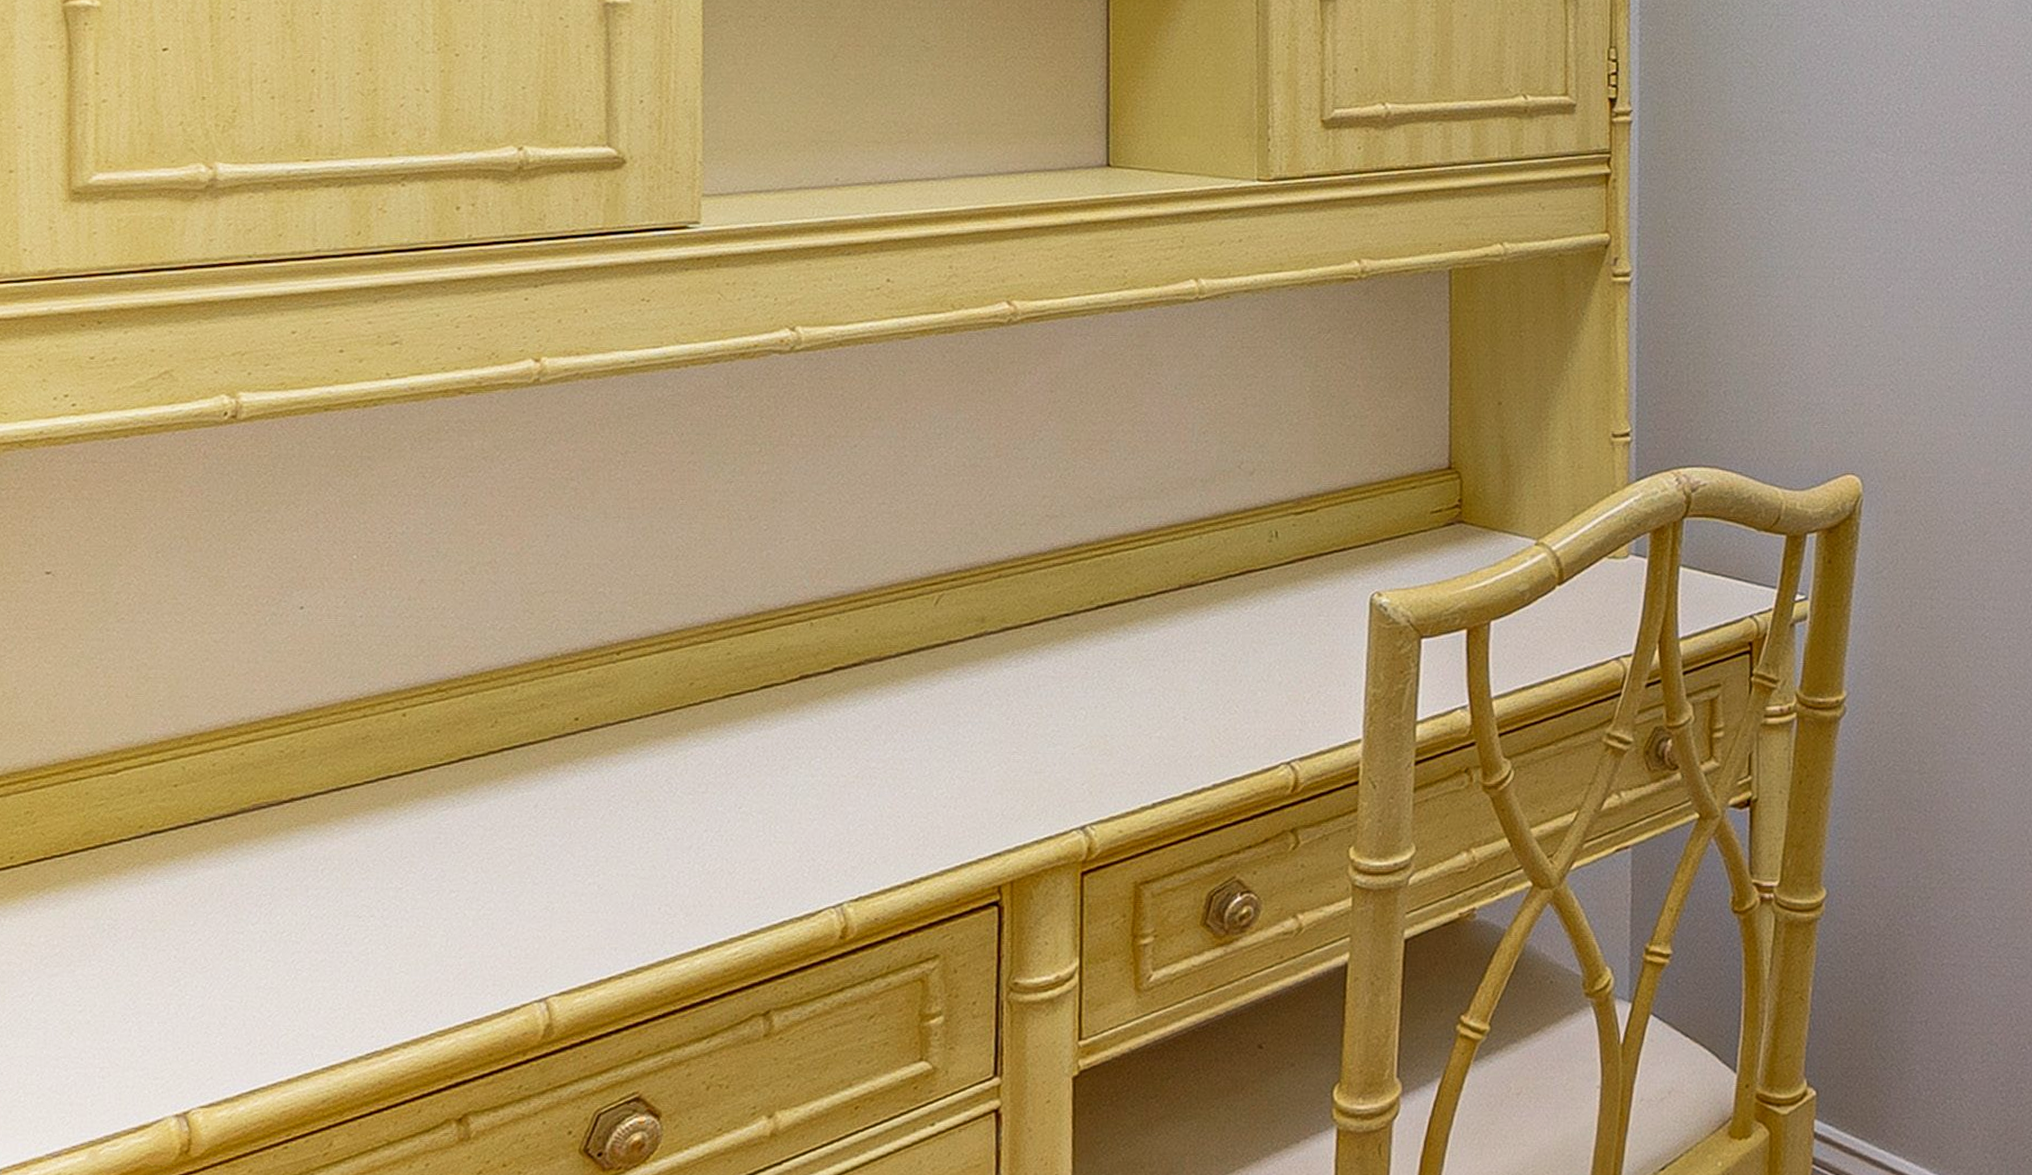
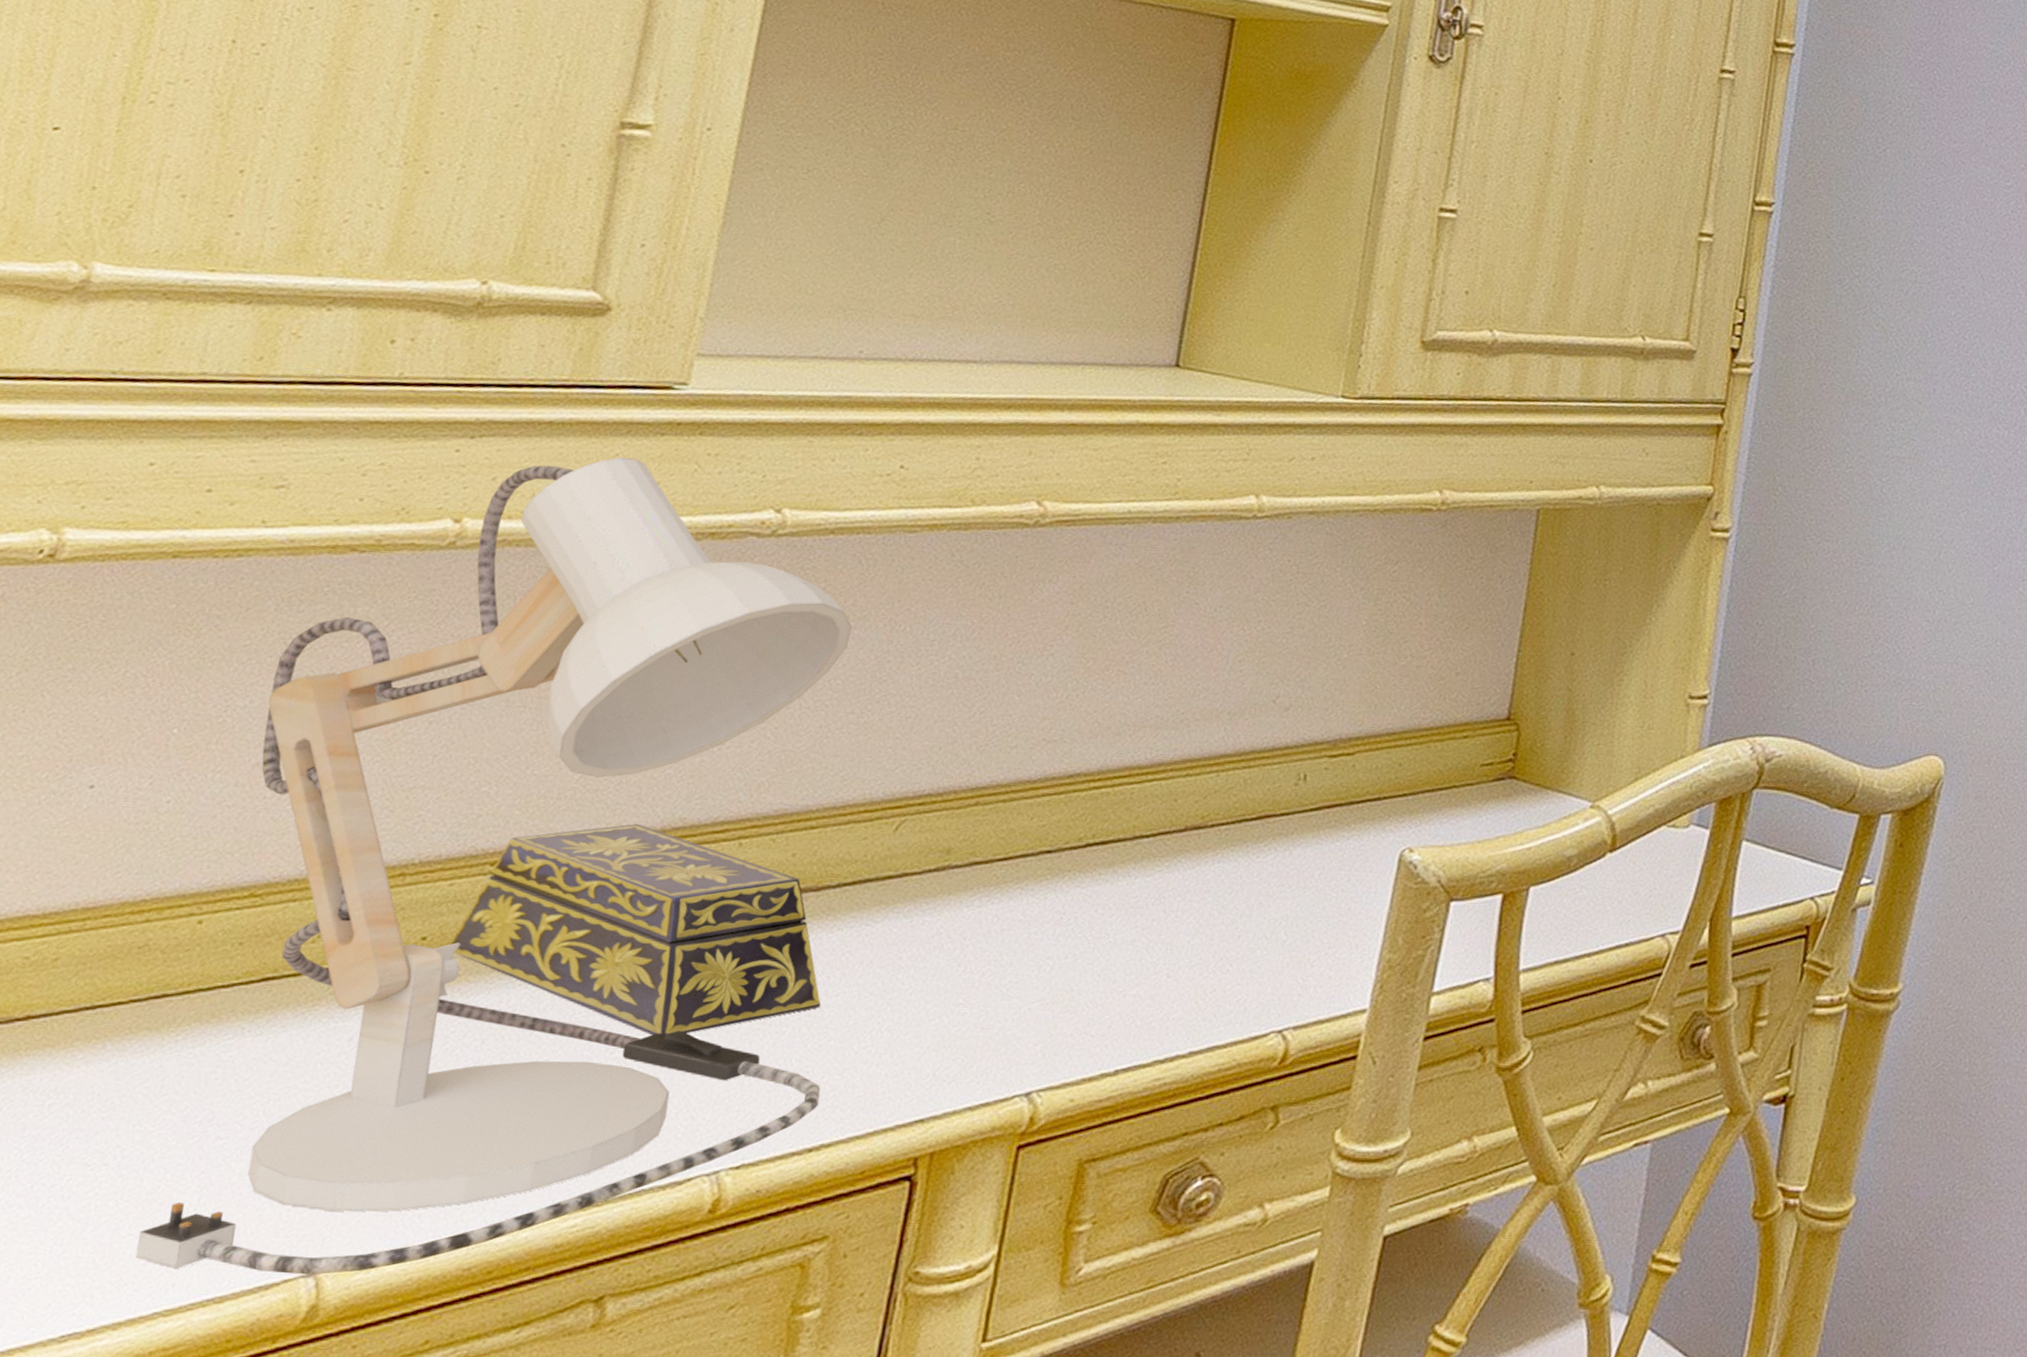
desk lamp: none [407,293,912,1000] -> present [135,457,853,1275]
decorative box: none [597,611,900,792] -> present [449,823,821,1036]

